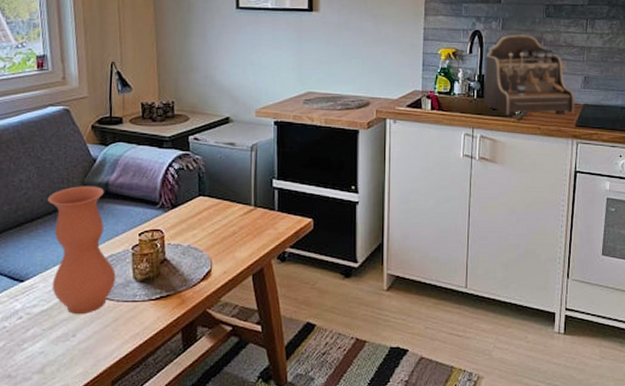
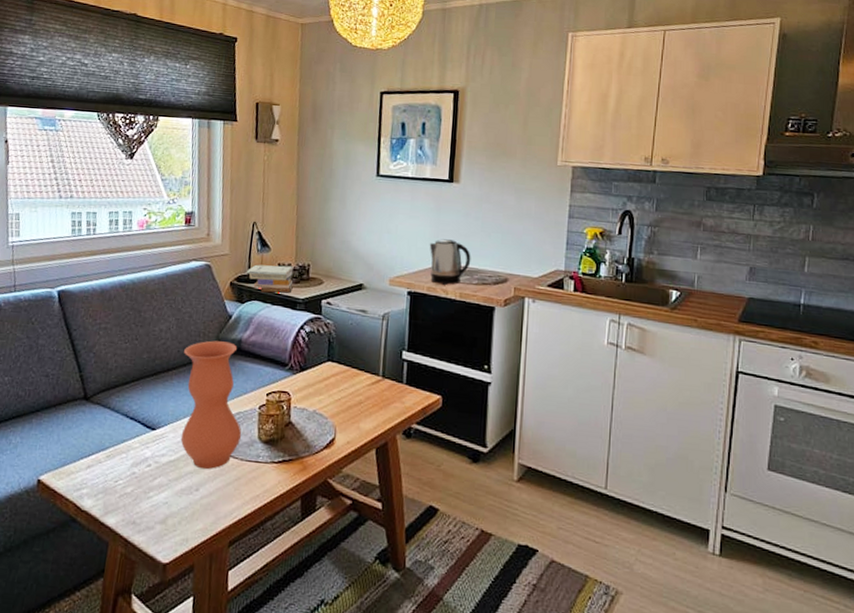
books: none [107,104,158,133] -> present [246,264,294,293]
kettle: none [293,68,334,112] -> present [429,239,471,285]
spice rack: present [484,34,575,117] -> none [633,216,739,307]

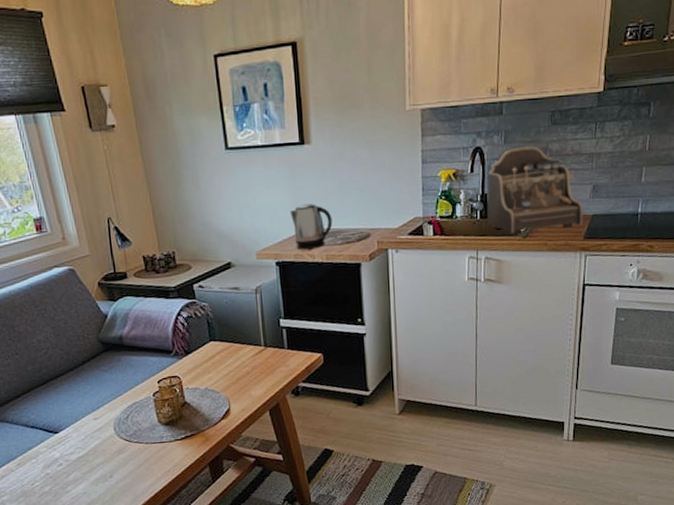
vase: present [180,340,242,469] -> none [67,340,142,458]
books: present [246,264,294,293] -> none [111,256,162,287]
spice rack: none [633,216,739,307] -> present [487,146,584,235]

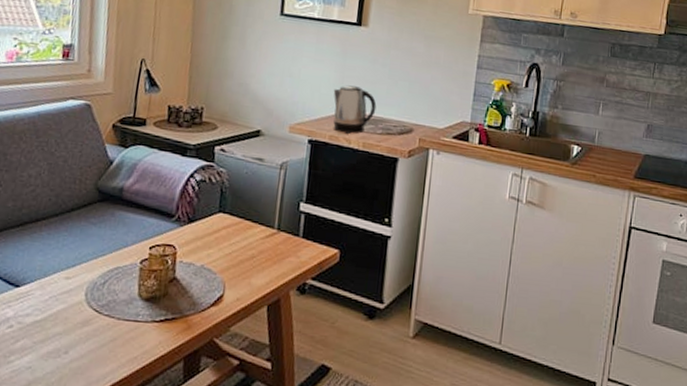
spice rack: present [487,146,584,235] -> none [536,71,636,164]

